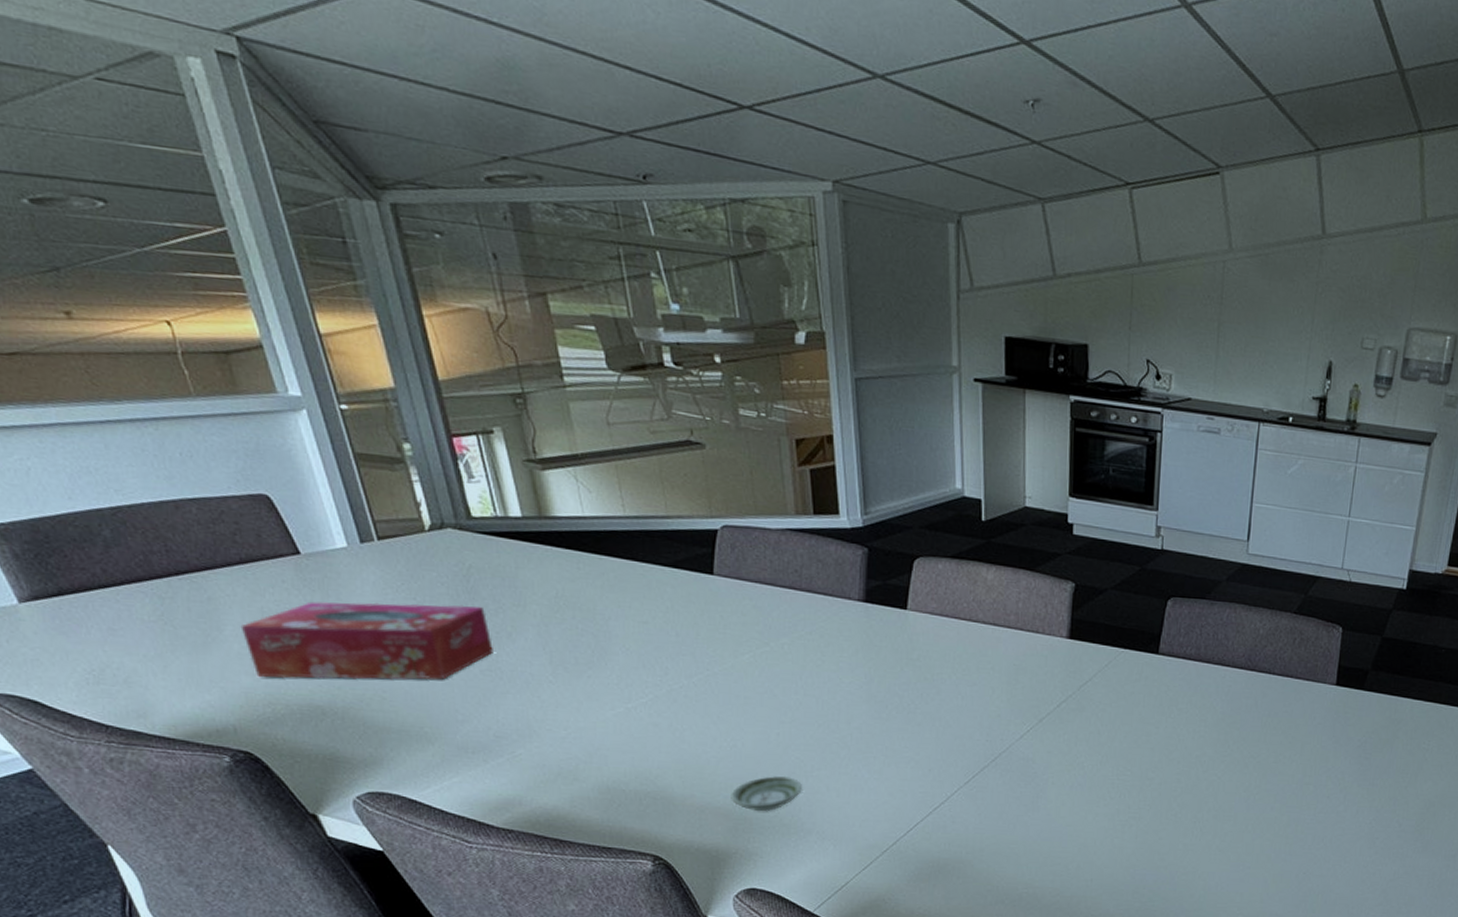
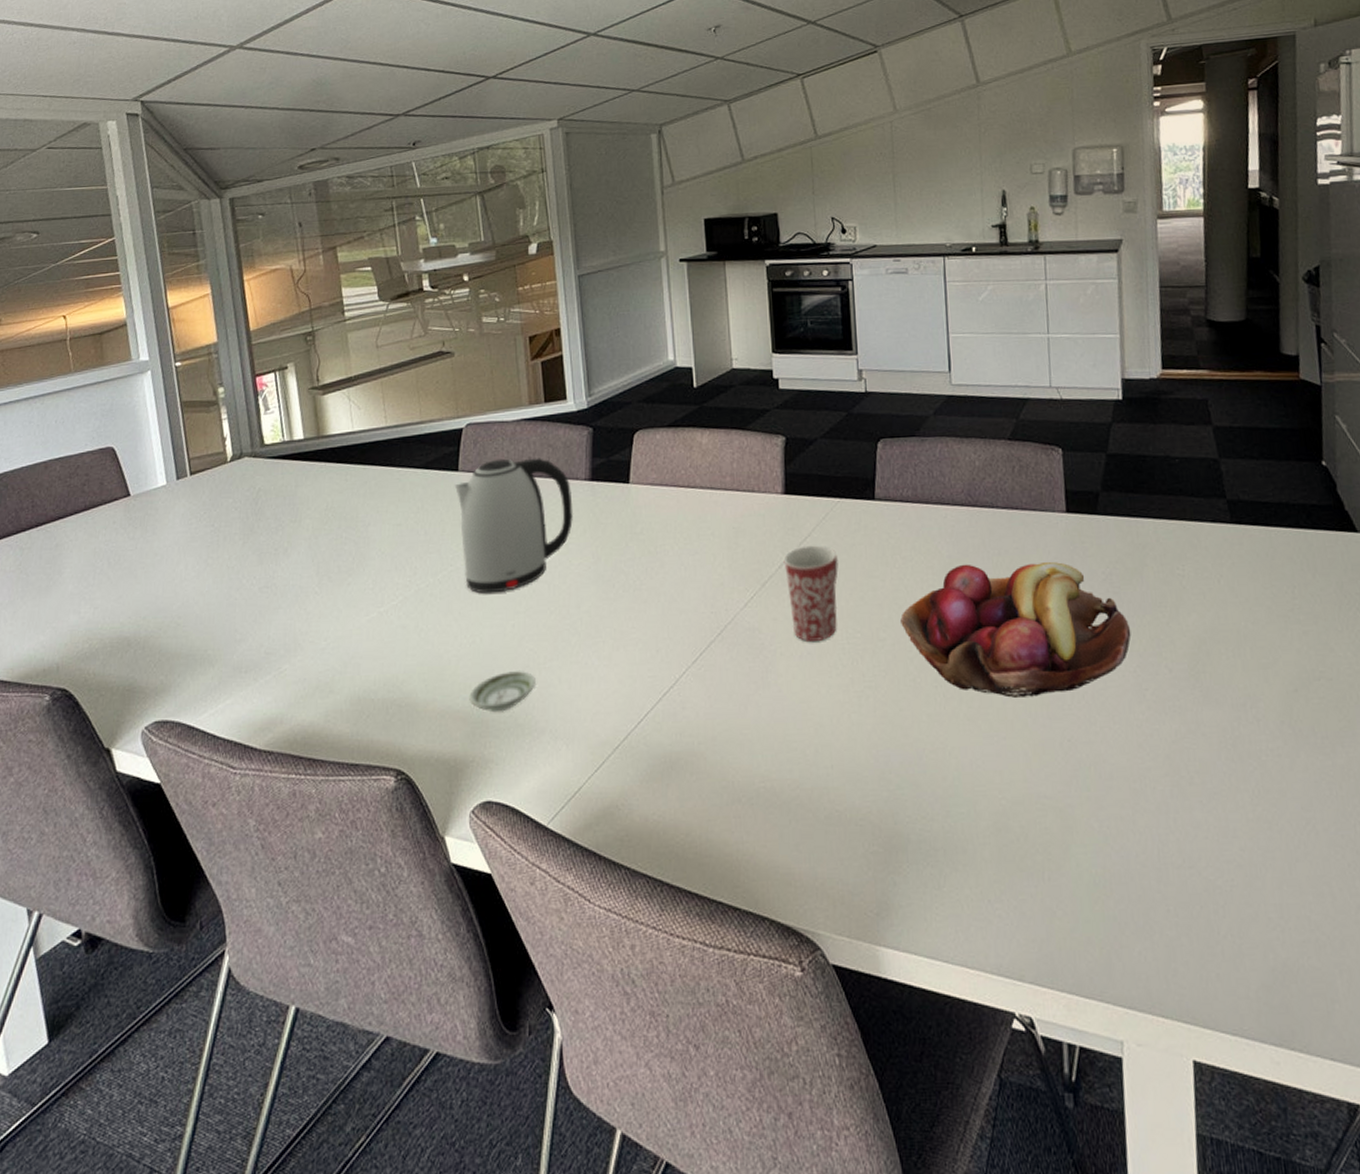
tissue box: present [240,601,493,680] -> none [76,526,271,615]
kettle: none [709,567,844,702] -> present [454,458,573,594]
mug: none [1062,689,1116,775] -> present [783,545,838,641]
fruit basket: none [1169,720,1374,837] -> present [900,561,1131,698]

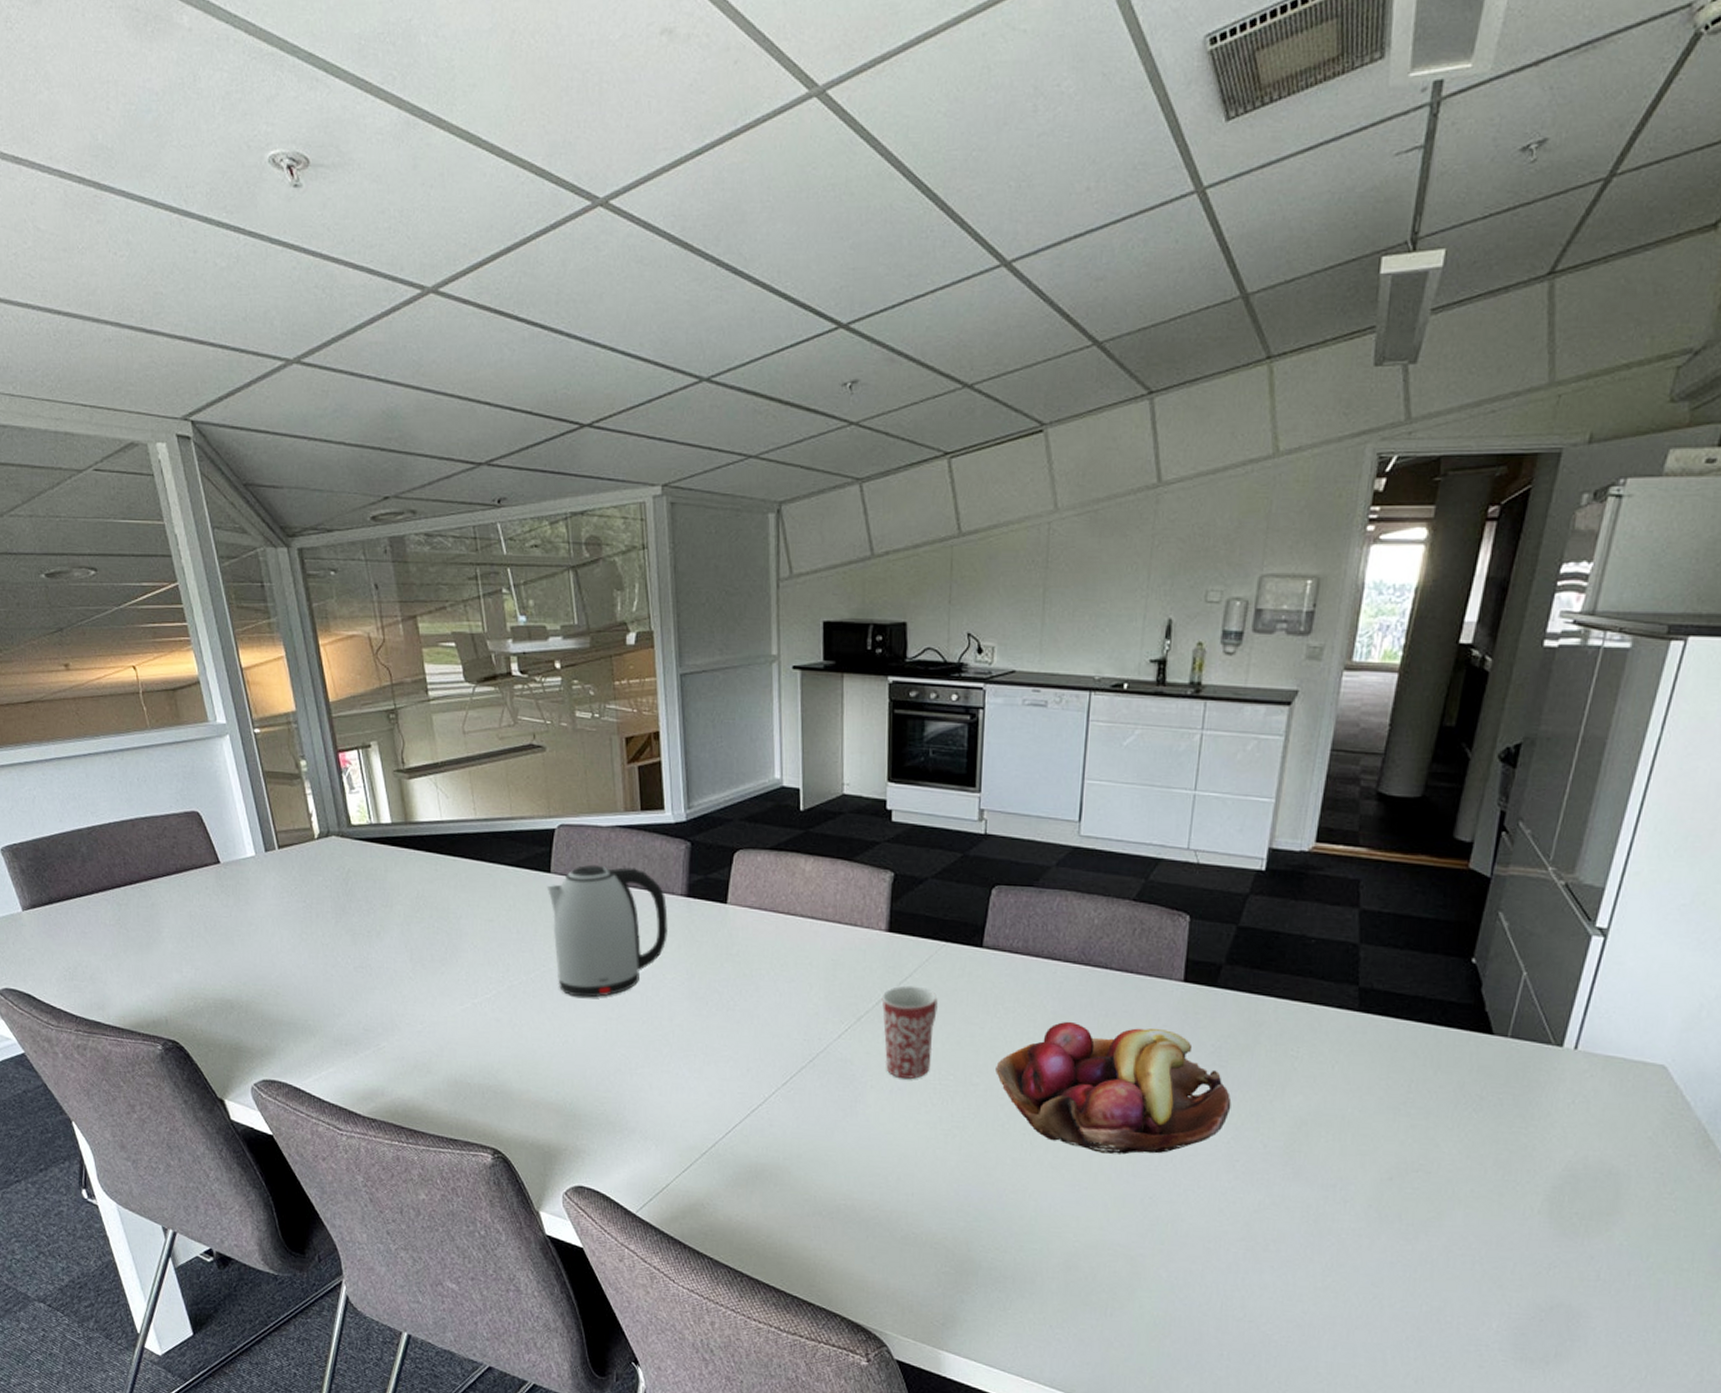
saucer: present [469,670,535,712] -> none [562,1072,627,1109]

